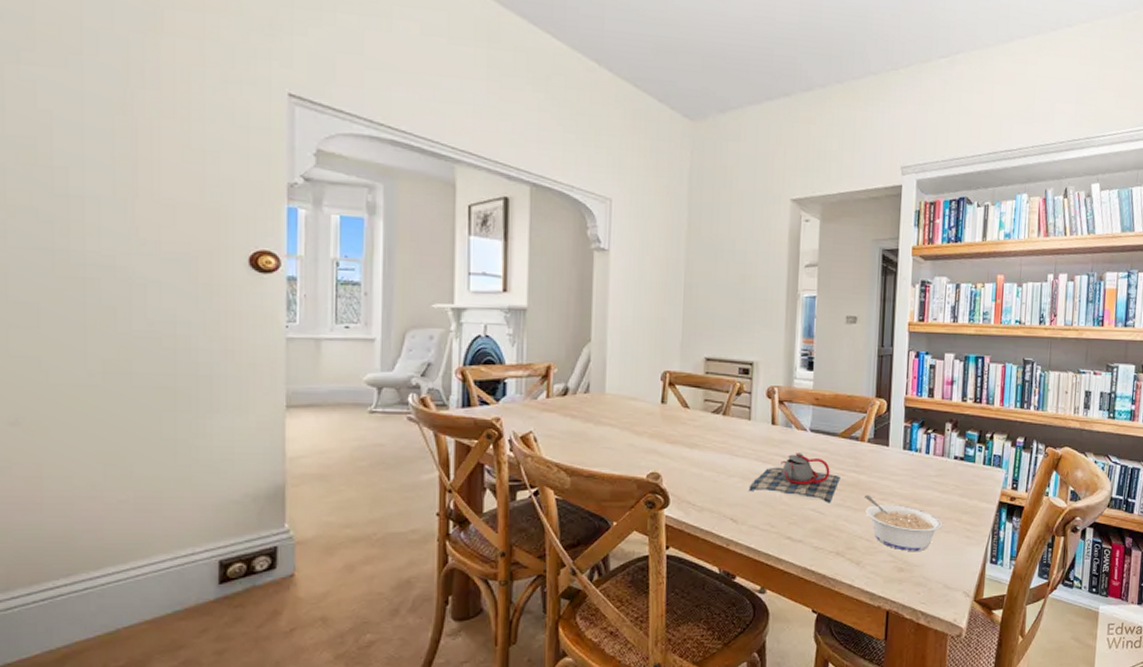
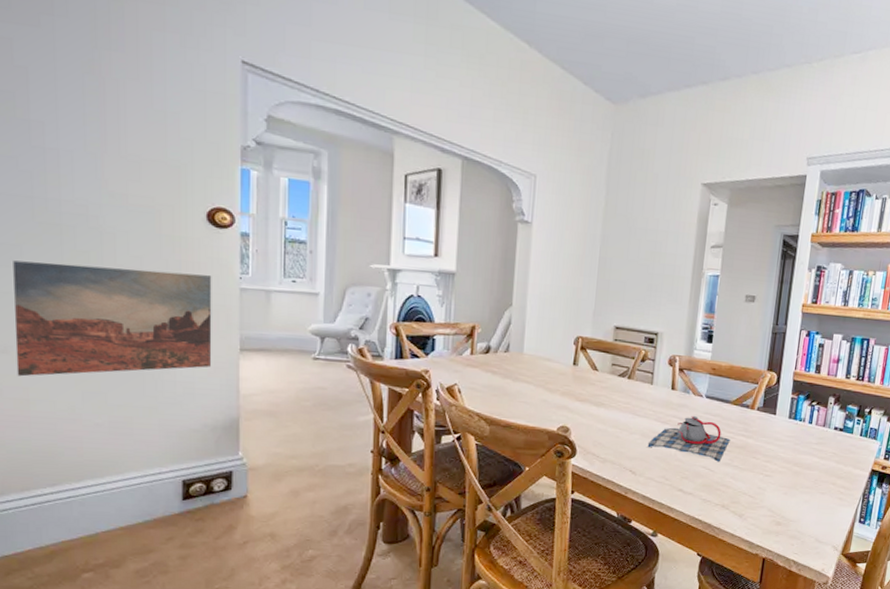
wall art: none [28,320,254,451] -> present [13,260,212,377]
legume: present [865,495,943,552] -> none [750,457,819,509]

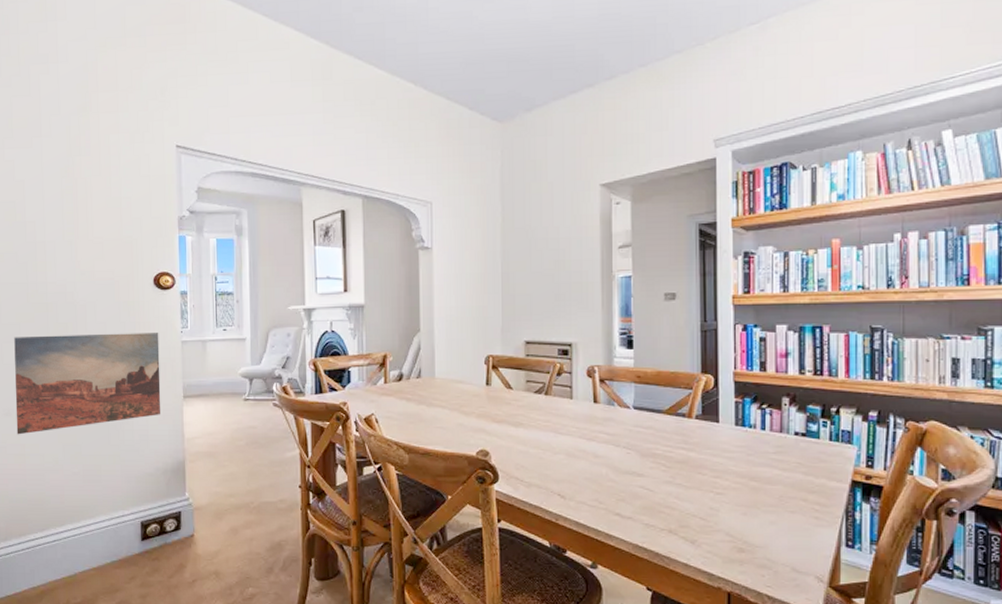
teapot: present [647,416,731,462] -> none [574,430,670,481]

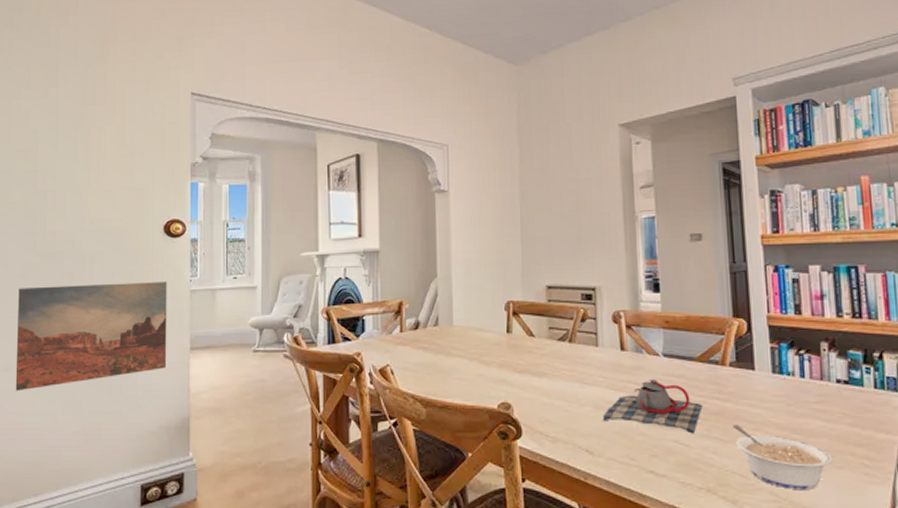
teapot: none [574,430,670,481] -> present [602,380,704,434]
legume: none [696,473,786,532] -> present [733,425,833,491]

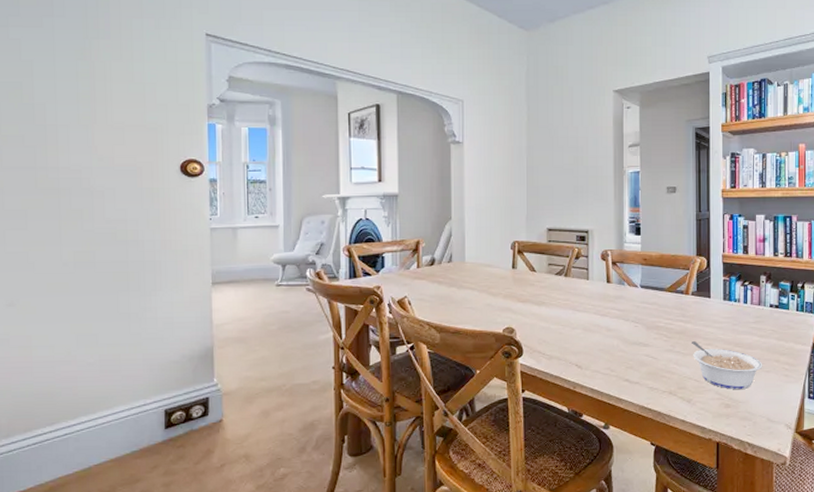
wall art: present [15,282,167,391] -> none [19,220,188,326]
teapot: present [602,380,704,434] -> none [590,306,670,349]

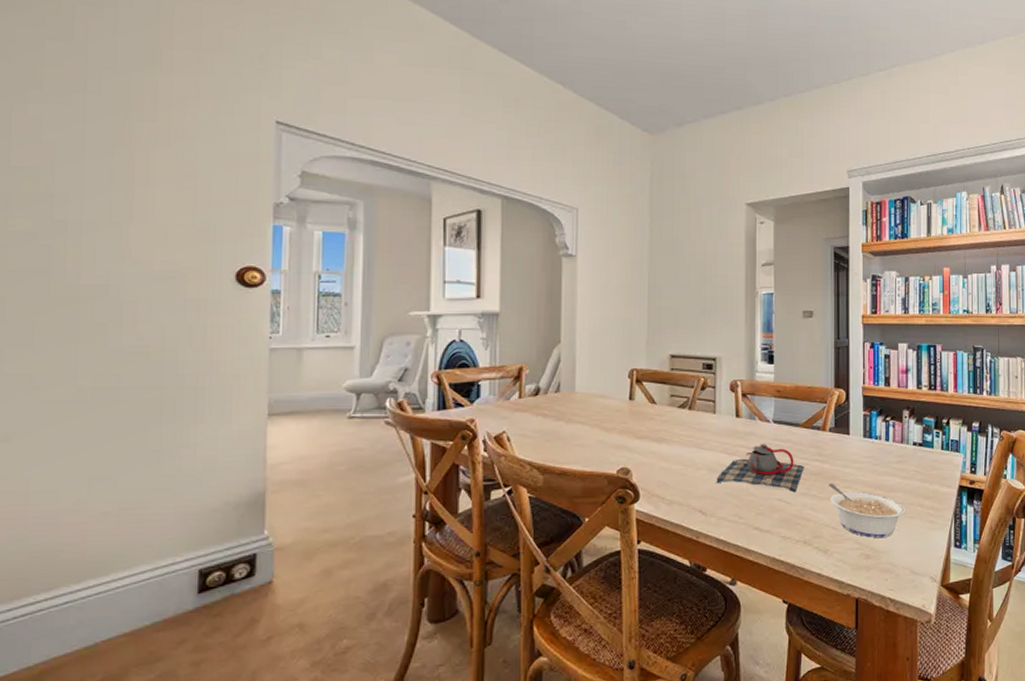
teapot: none [590,306,670,349] -> present [716,444,806,493]

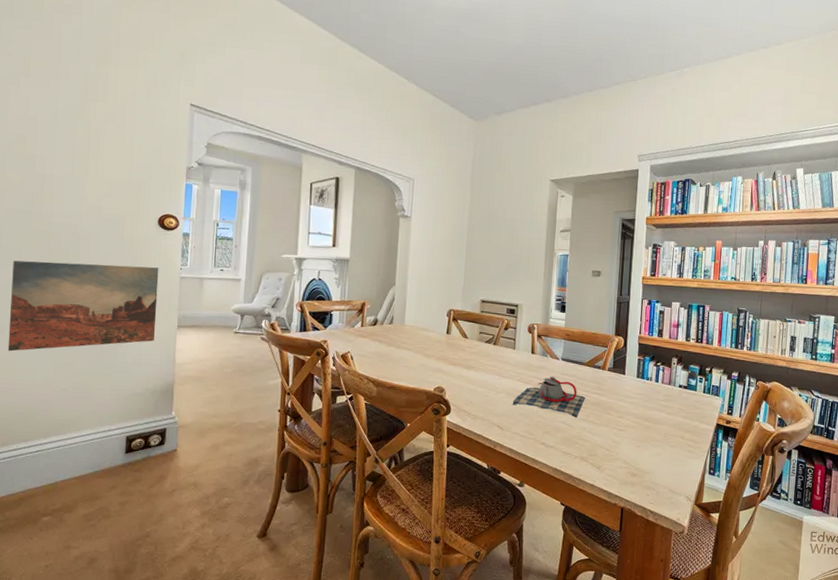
wall art: none [17,337,239,466] -> present [7,260,159,352]
legume: present [829,483,906,539] -> none [605,413,669,461]

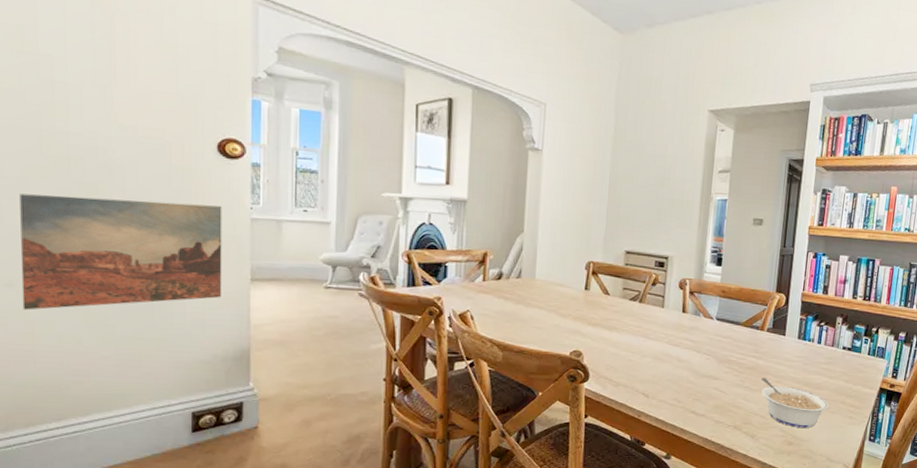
teapot: present [512,377,587,418] -> none [659,338,742,384]
legume: none [605,413,669,461] -> present [761,378,829,429]

